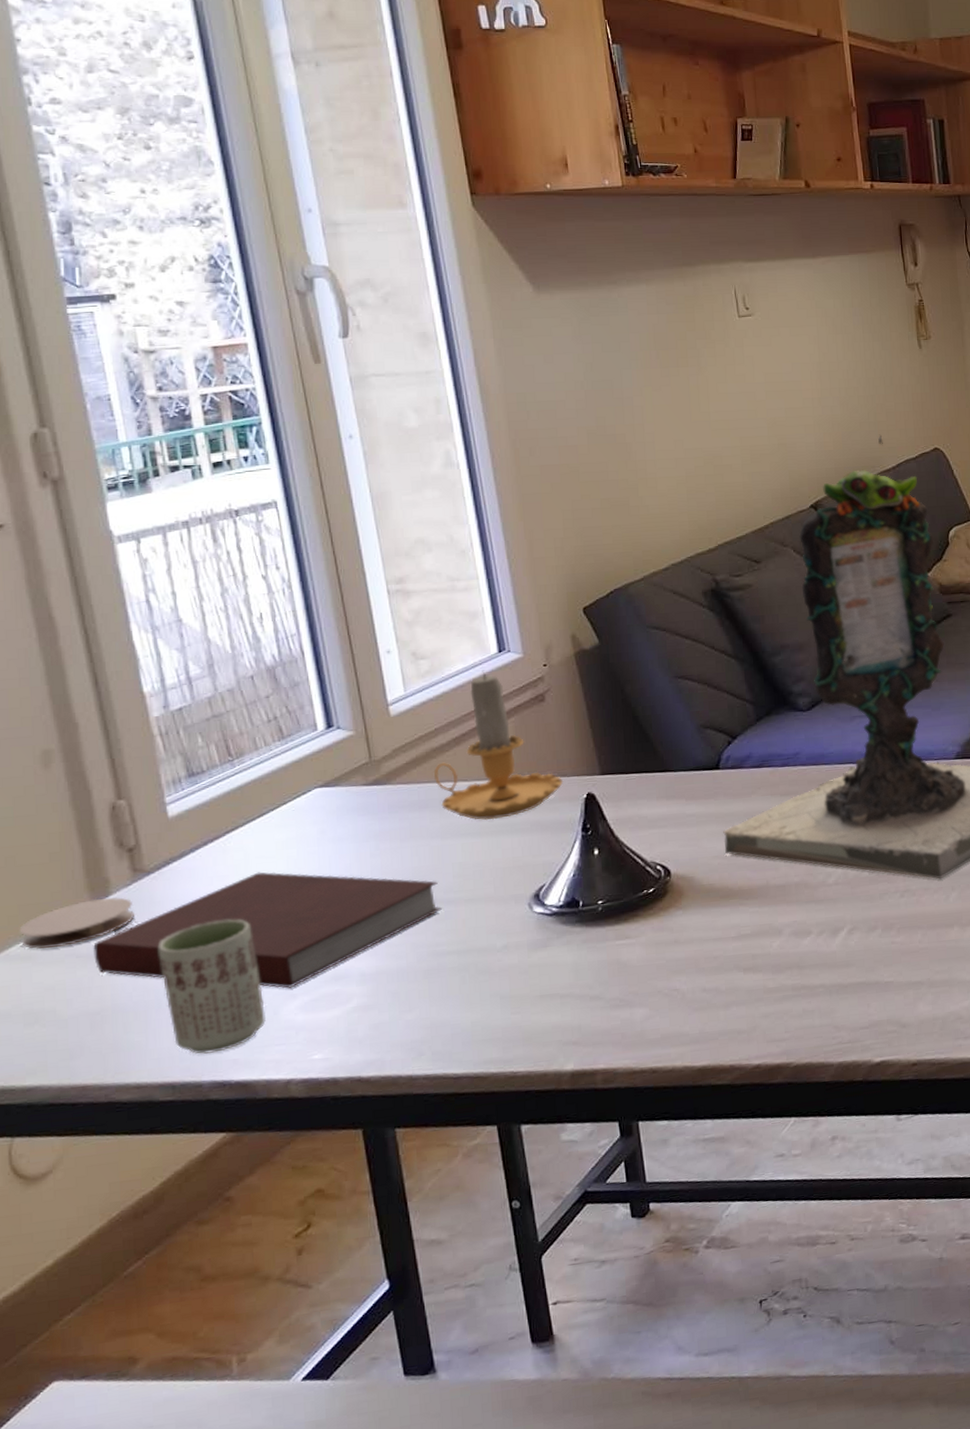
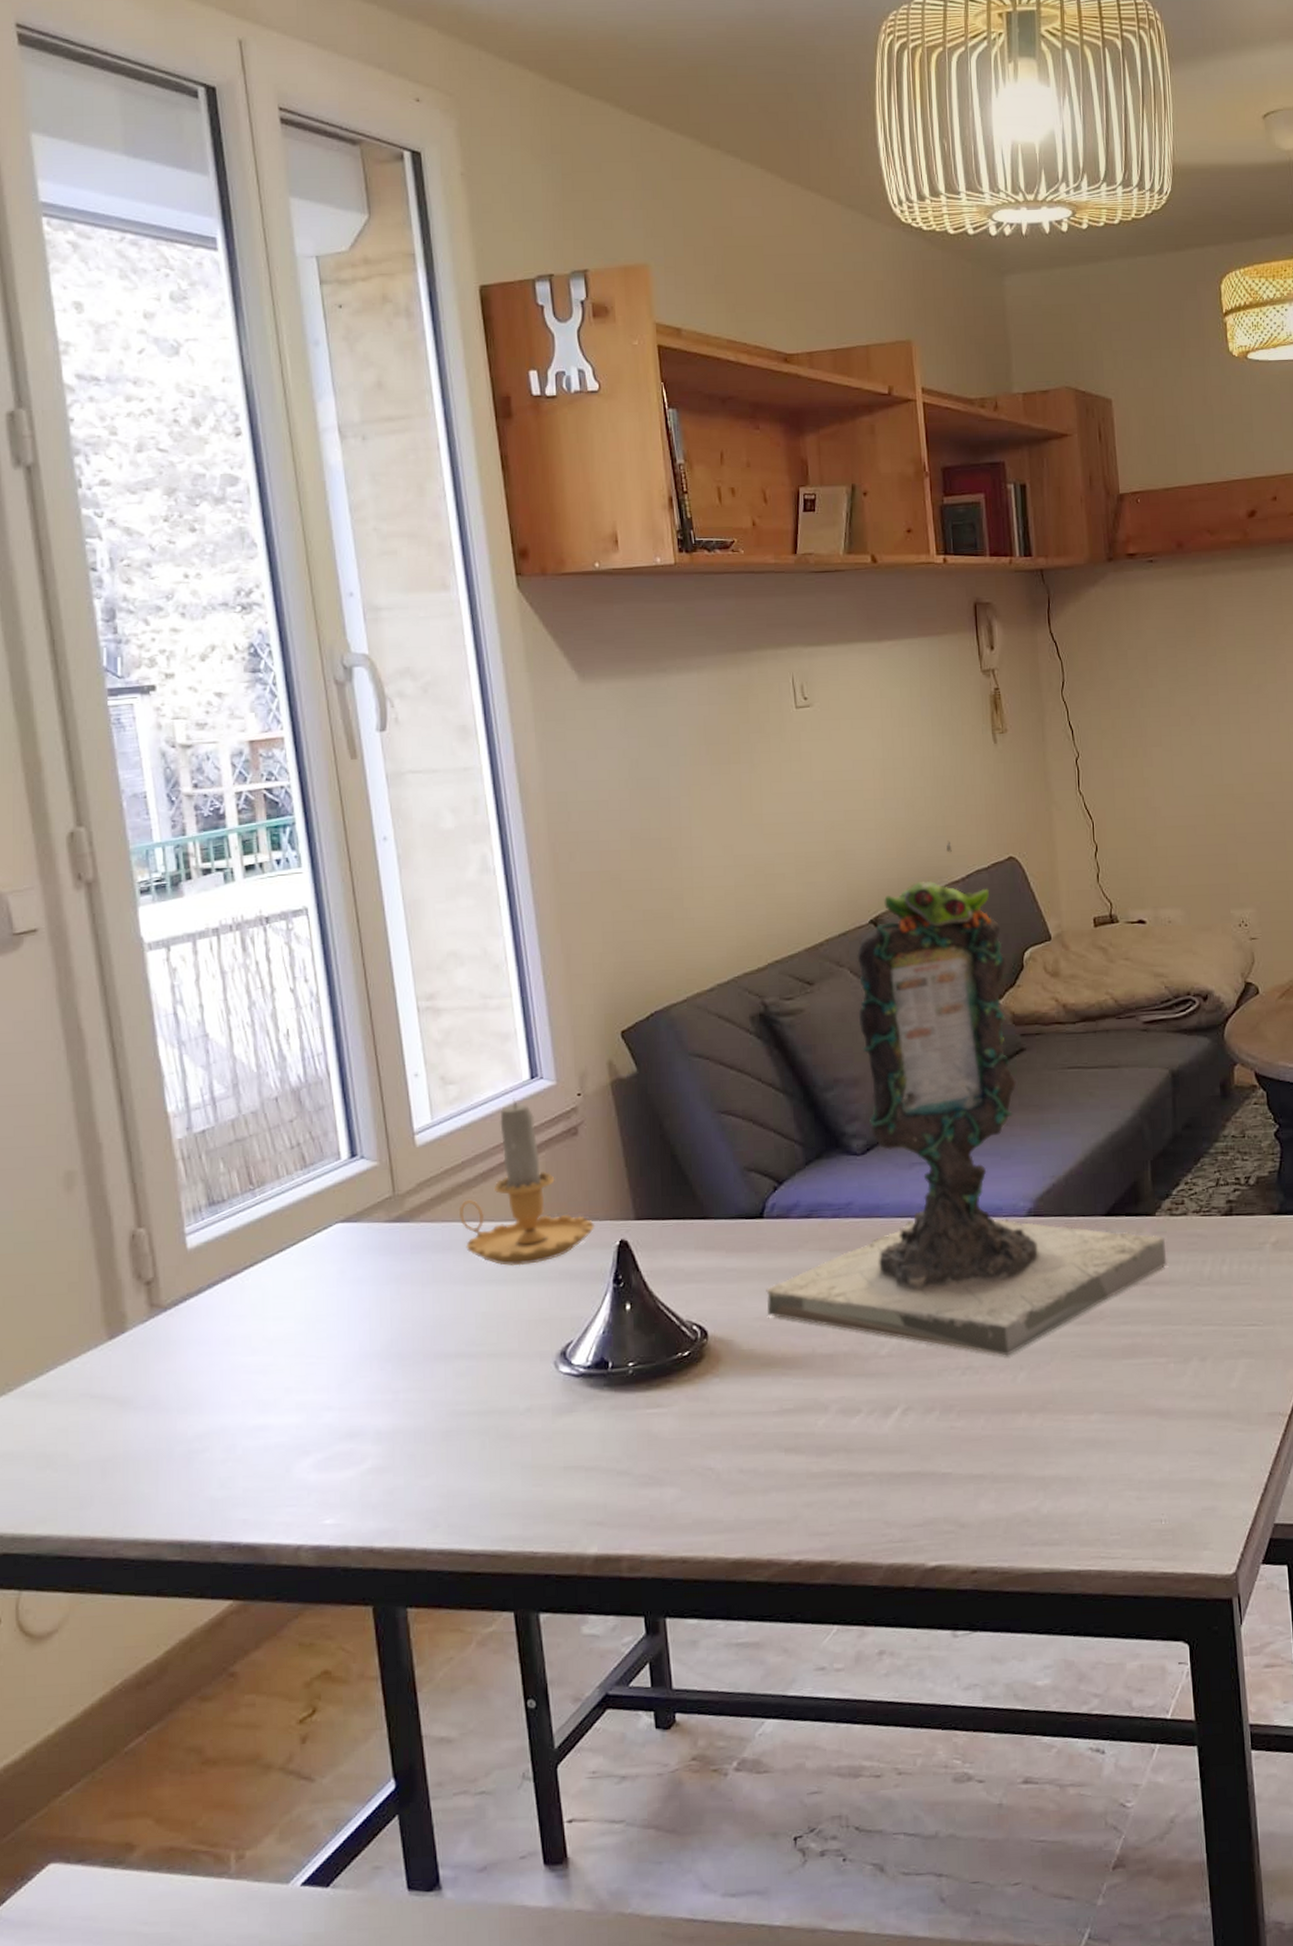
coaster: present [19,897,135,949] -> none [35,1334,151,1386]
notebook: present [93,871,443,989] -> none [107,1313,464,1444]
cup: present [159,919,266,1054] -> none [172,1364,277,1511]

